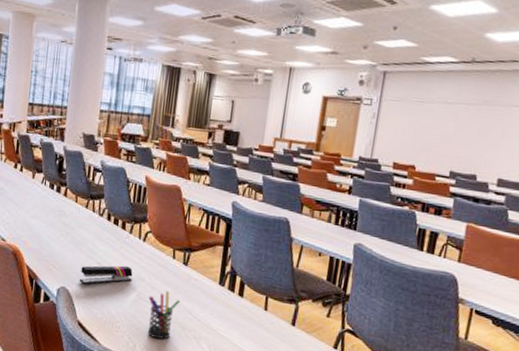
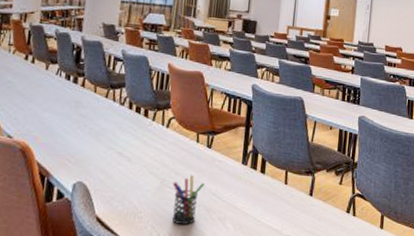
stapler: present [80,265,133,285] -> none [98,154,156,177]

